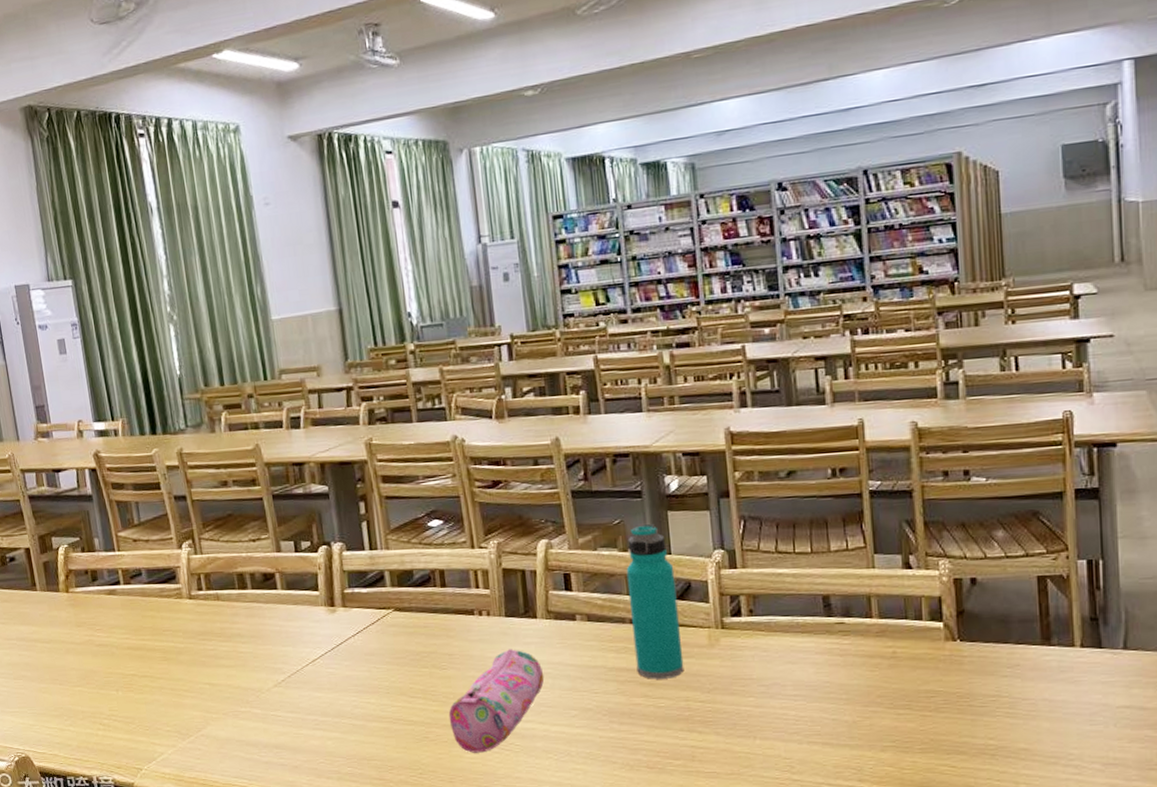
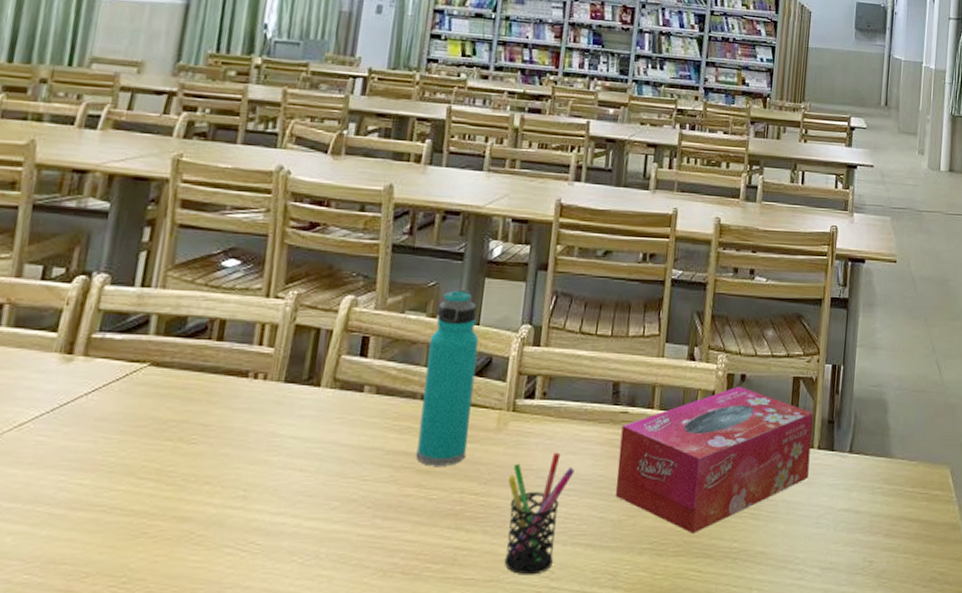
pencil case: present [448,649,545,753] -> none [180,422,312,555]
pen holder: none [730,662,797,770] -> present [504,452,575,575]
tissue box: none [840,589,1072,732] -> present [615,385,814,533]

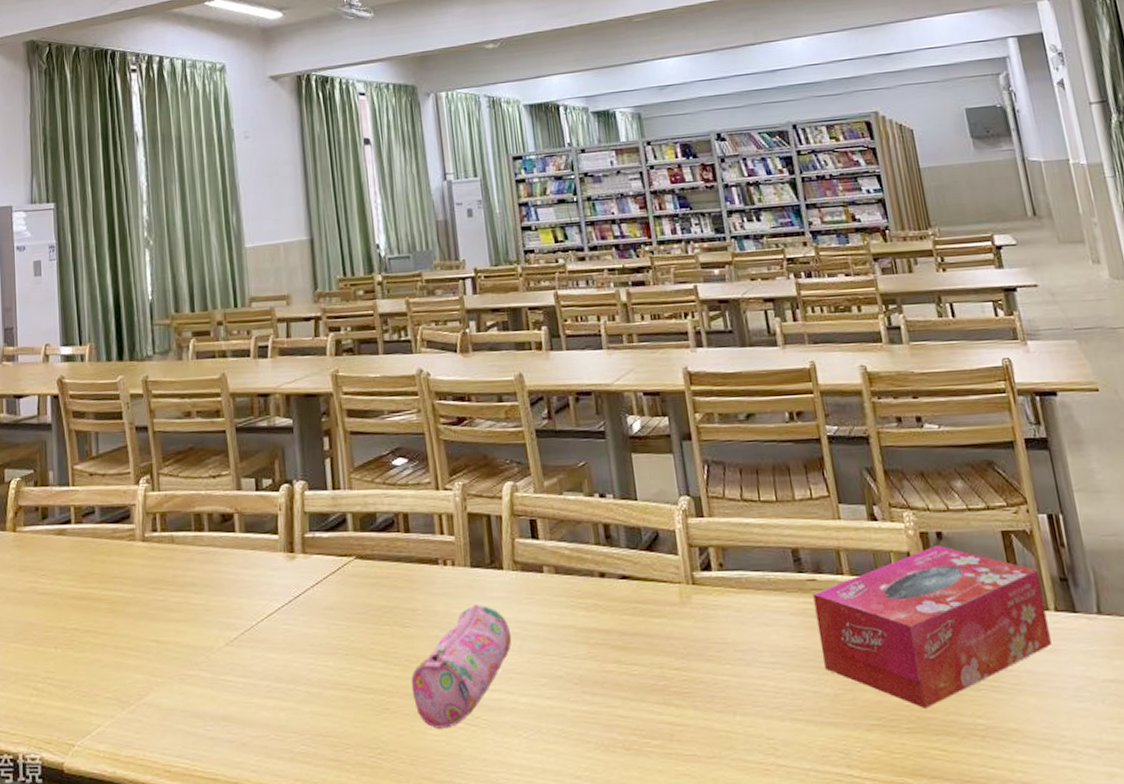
pencil case: none [180,422,312,555] -> present [411,604,512,729]
water bottle: present [416,288,479,466] -> none [592,466,657,642]
pen holder: present [504,452,575,575] -> none [705,624,775,752]

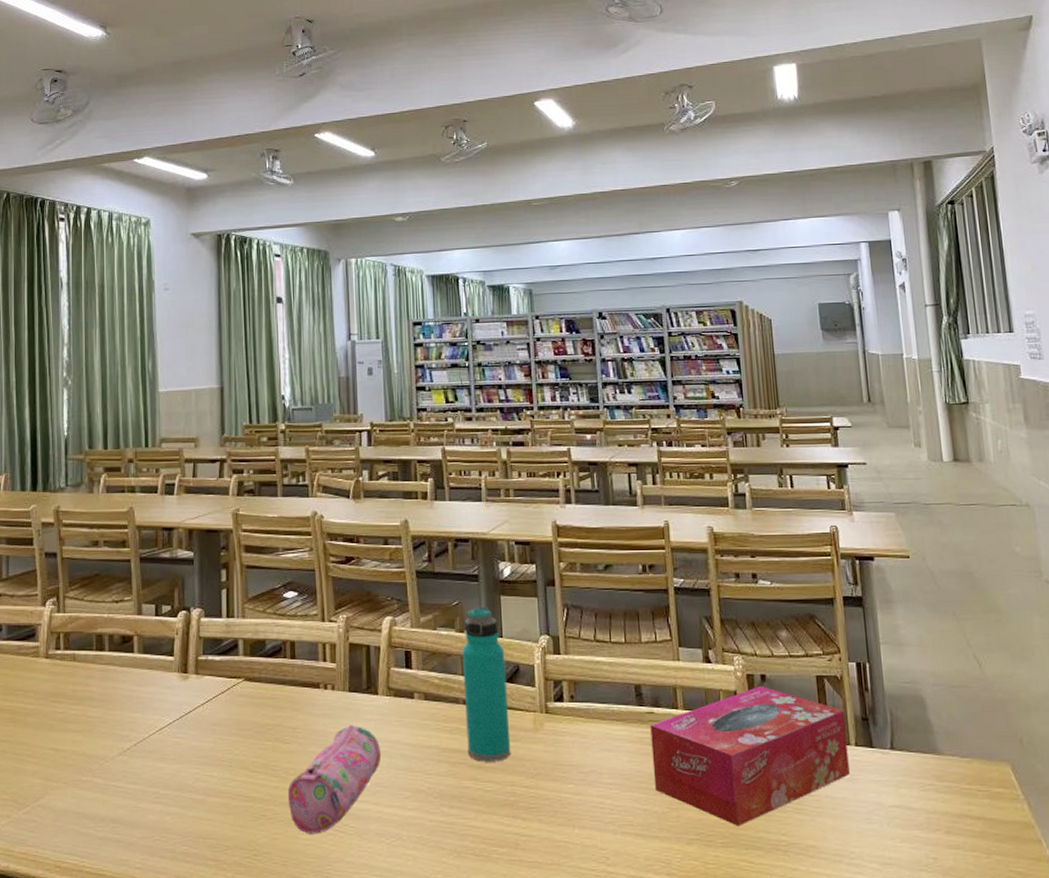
water bottle: none [592,466,657,642] -> present [462,606,511,762]

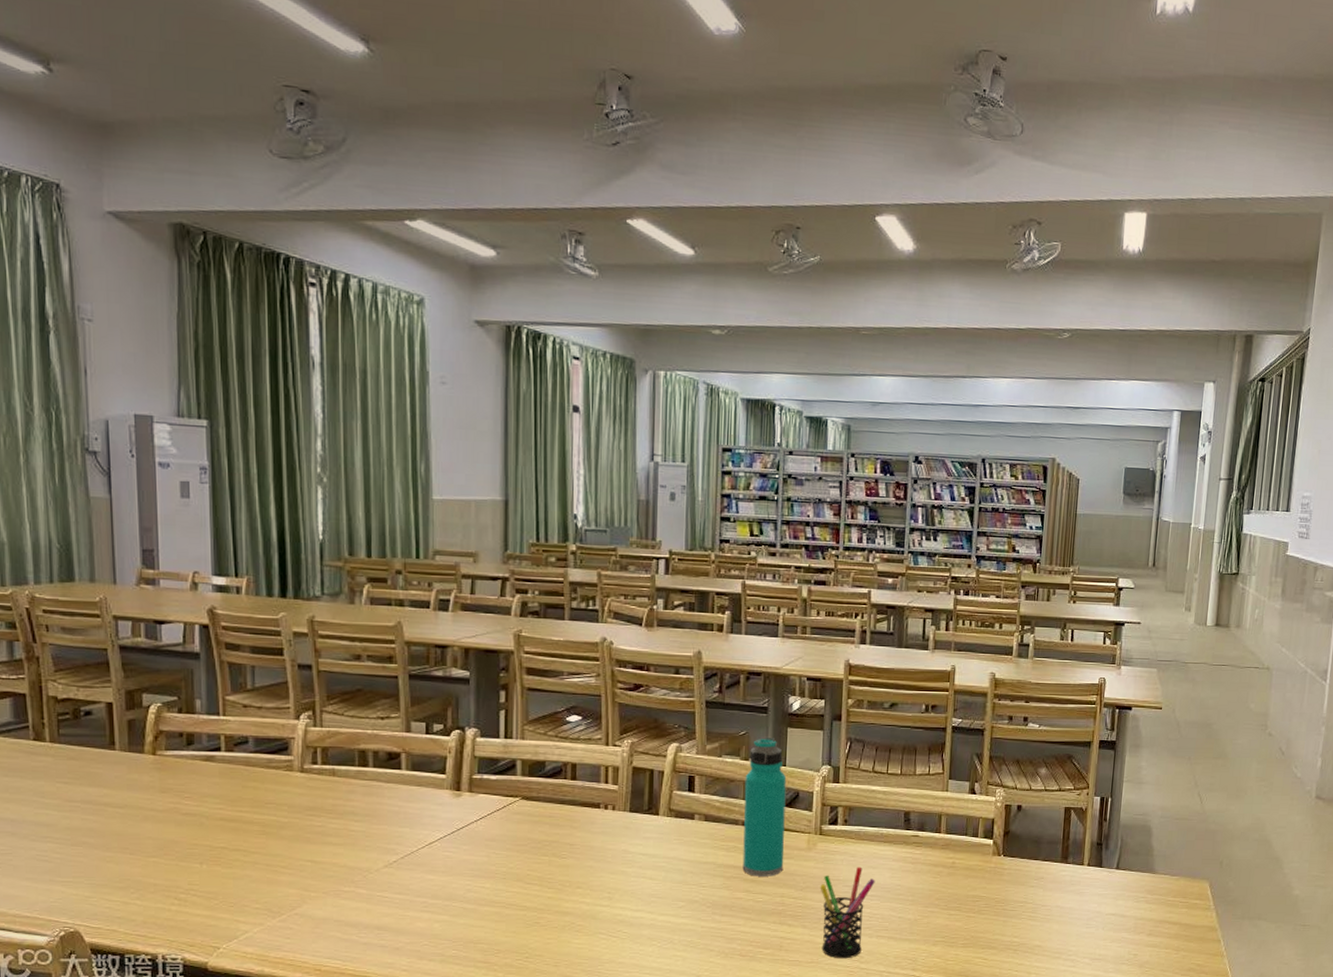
pencil case: present [287,725,382,834] -> none [562,842,659,939]
pen holder: none [552,750,612,860] -> present [820,867,875,959]
tissue box: present [650,685,850,826] -> none [910,814,1084,930]

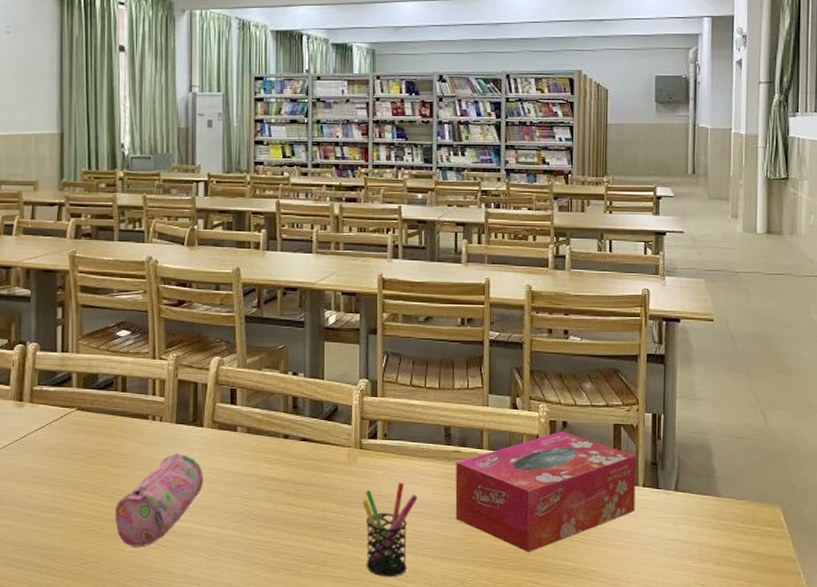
pencil case: none [562,842,659,939] -> present [115,453,204,547]
water bottle: present [742,736,787,876] -> none [284,350,325,490]
tissue box: none [910,814,1084,930] -> present [455,431,636,552]

